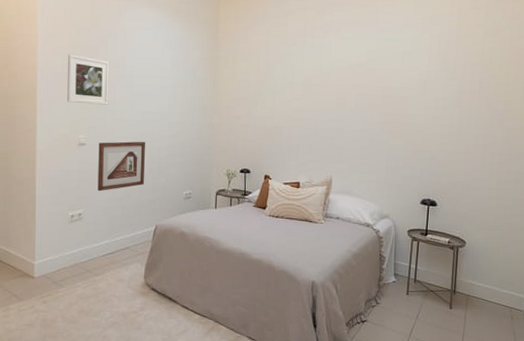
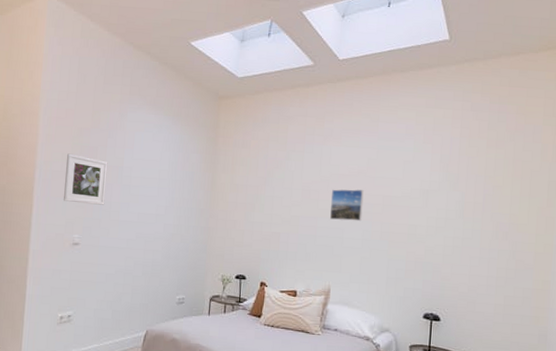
picture frame: present [97,141,145,192] -> none [89,242,140,293]
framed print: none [330,81,364,113] -> present [329,189,364,221]

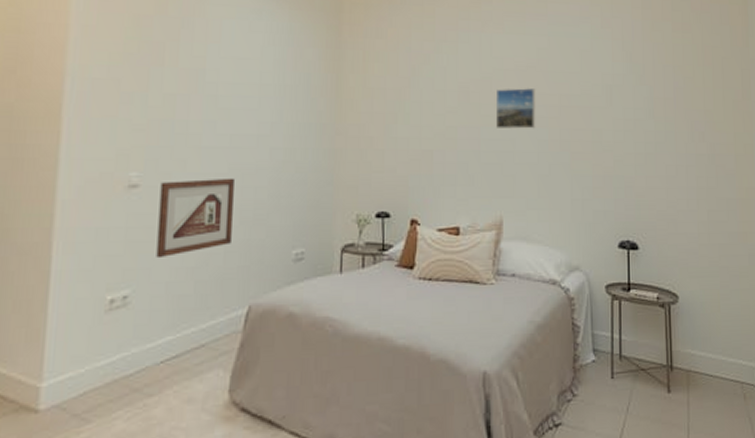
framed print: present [64,153,108,205] -> none [112,52,182,126]
picture frame: none [89,242,140,293] -> present [156,178,234,259]

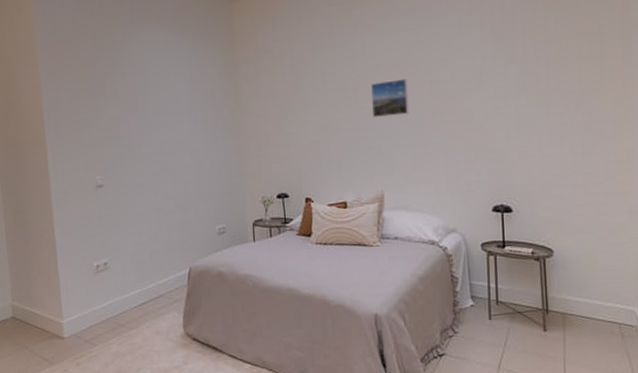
picture frame: present [156,178,234,259] -> none [117,175,171,237]

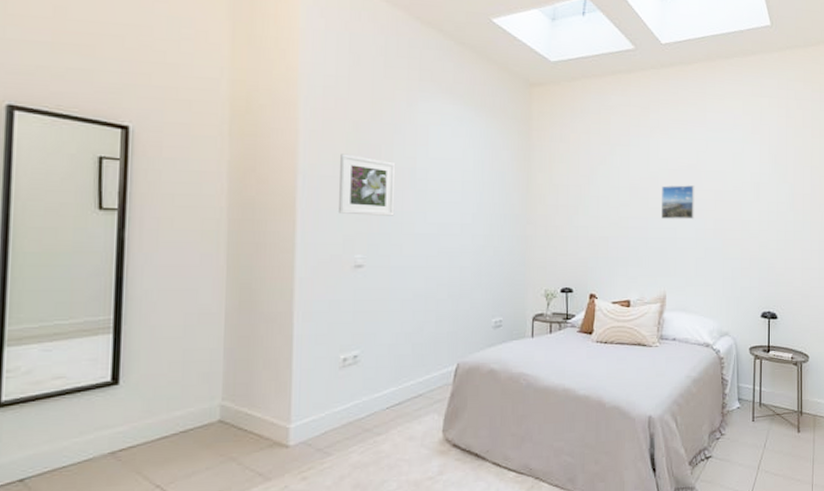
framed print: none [74,89,123,142] -> present [339,153,396,216]

